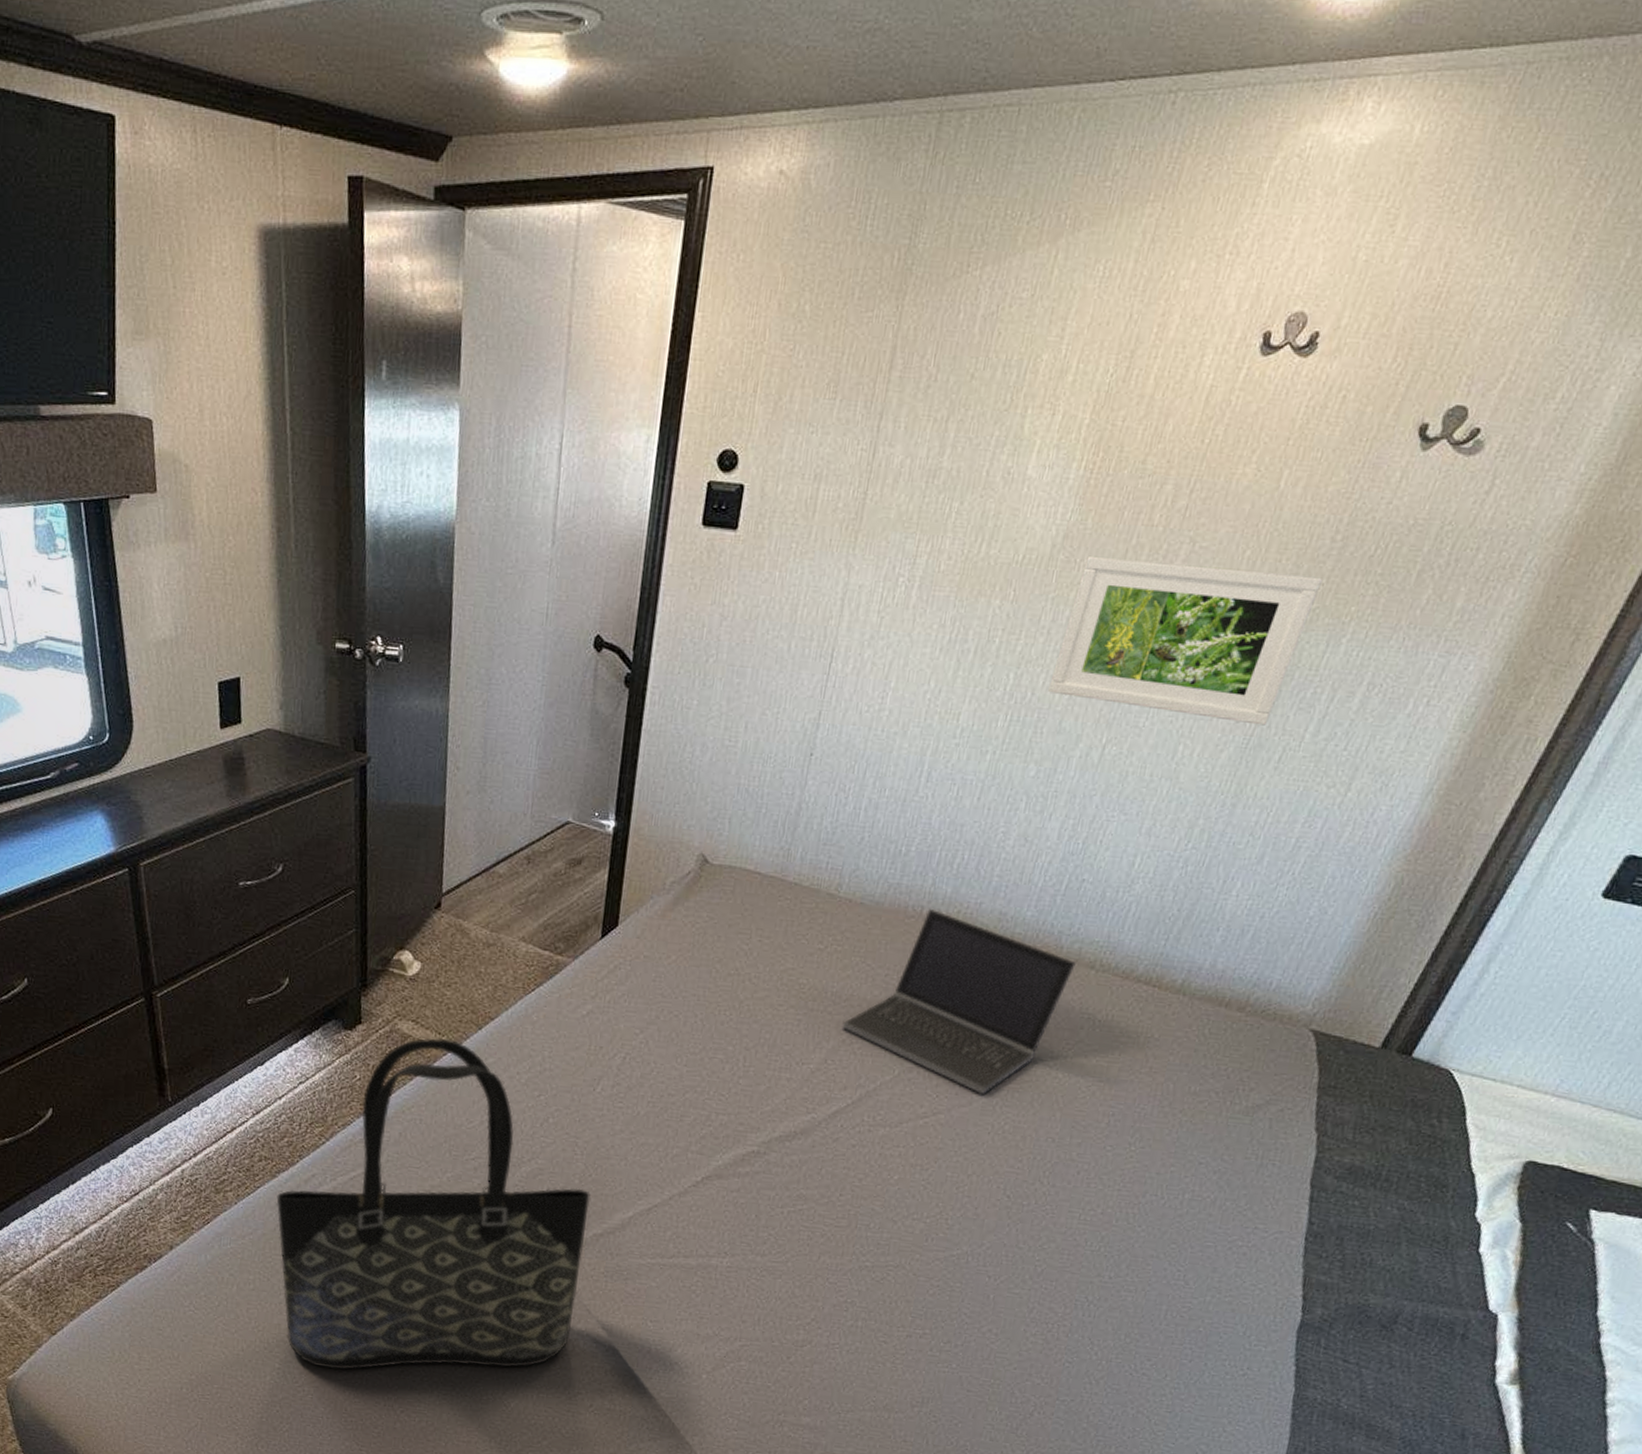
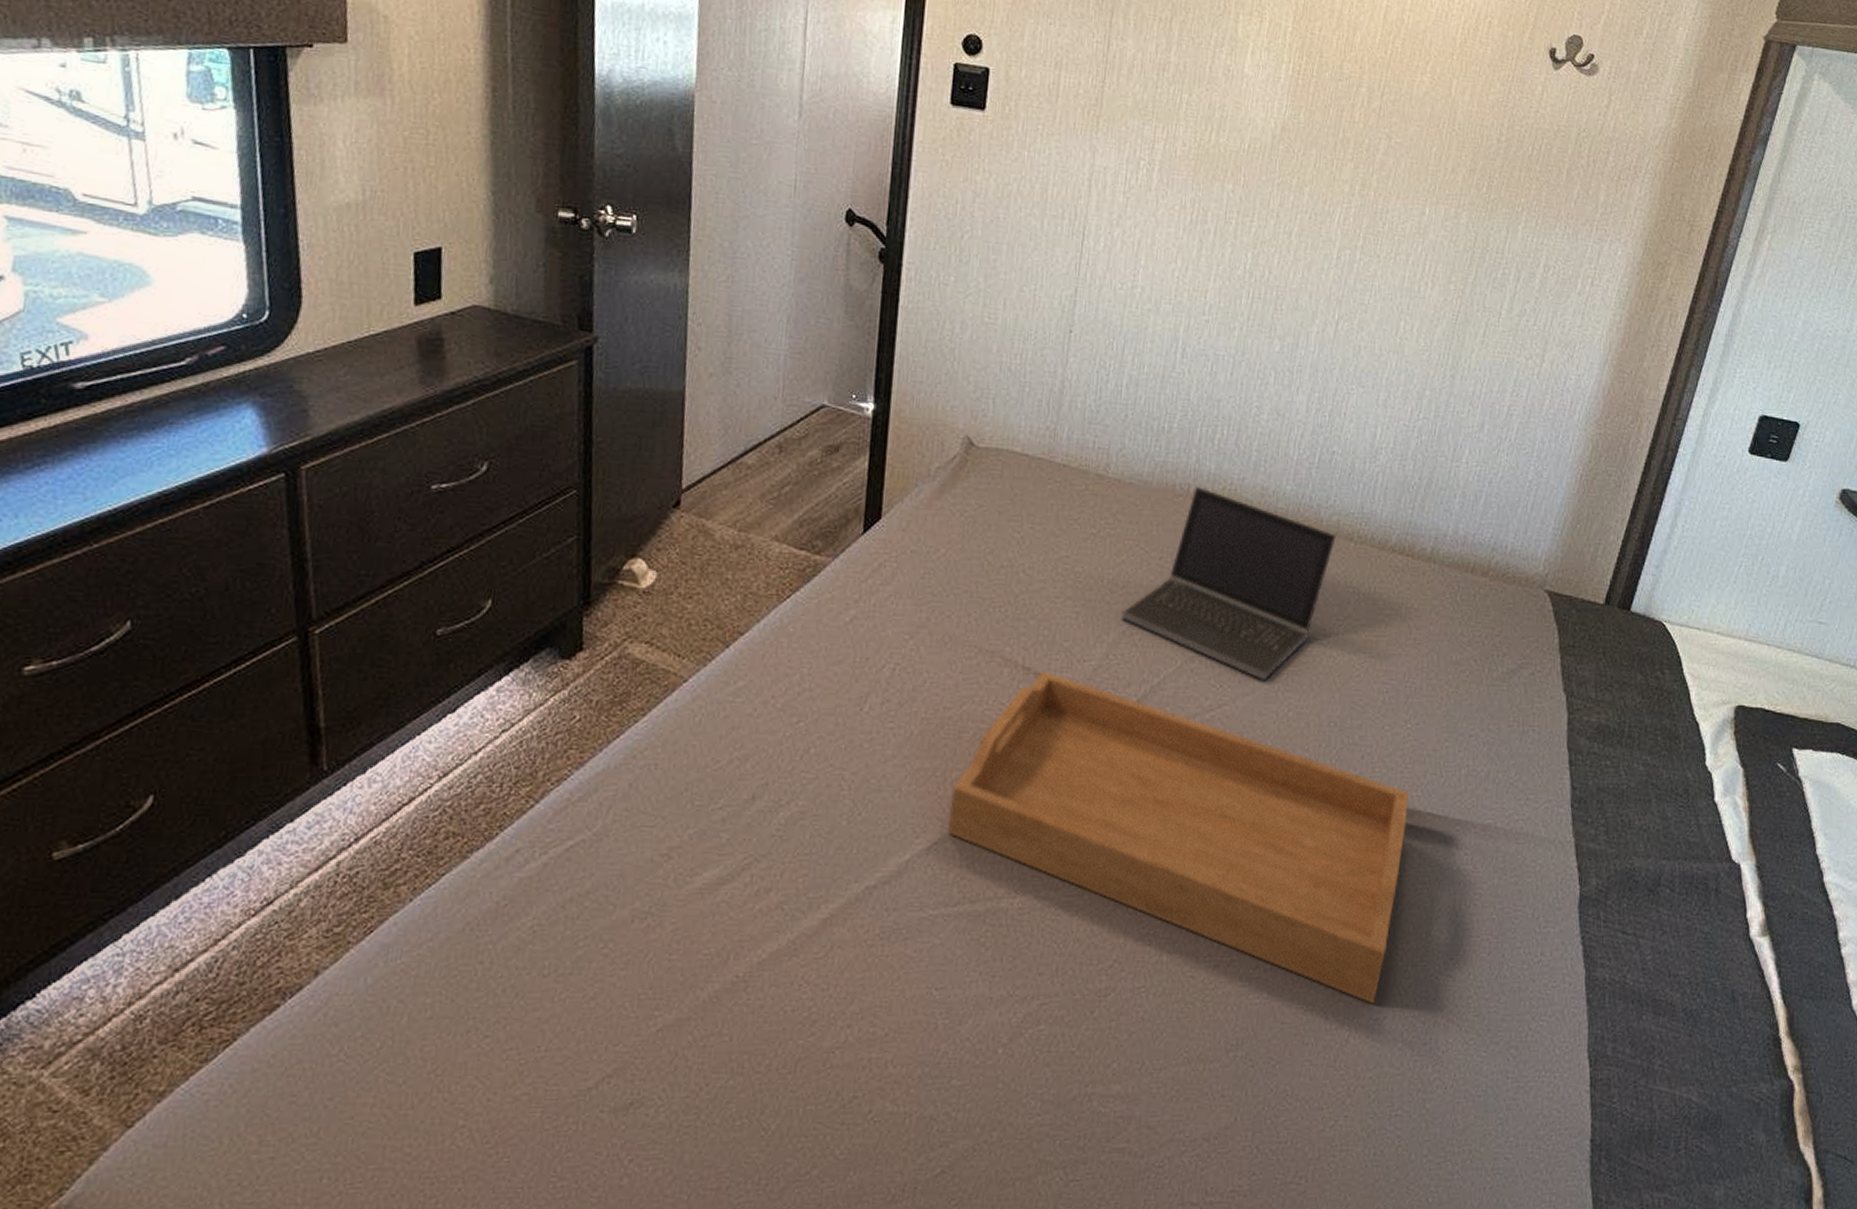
tote bag: present [276,1038,591,1370] -> none [466,661,861,1116]
serving tray: none [666,1069,1126,1388] -> present [947,670,1410,1004]
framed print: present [1048,555,1324,726] -> none [1283,147,1496,303]

